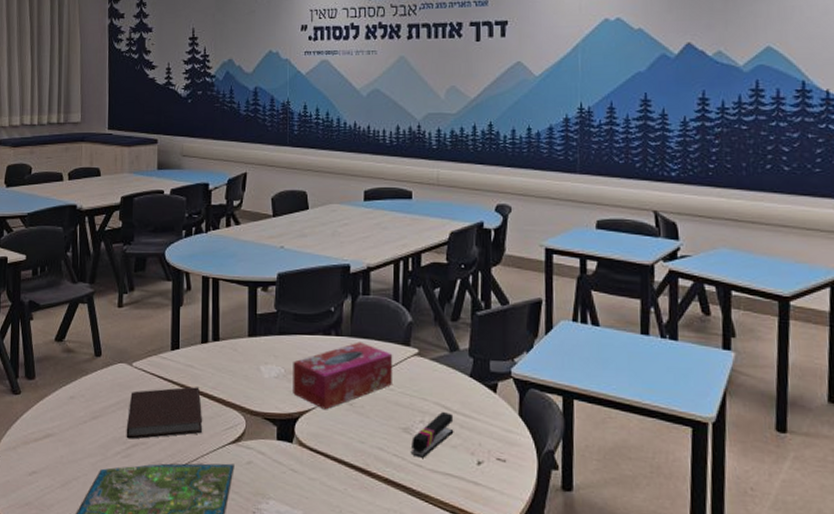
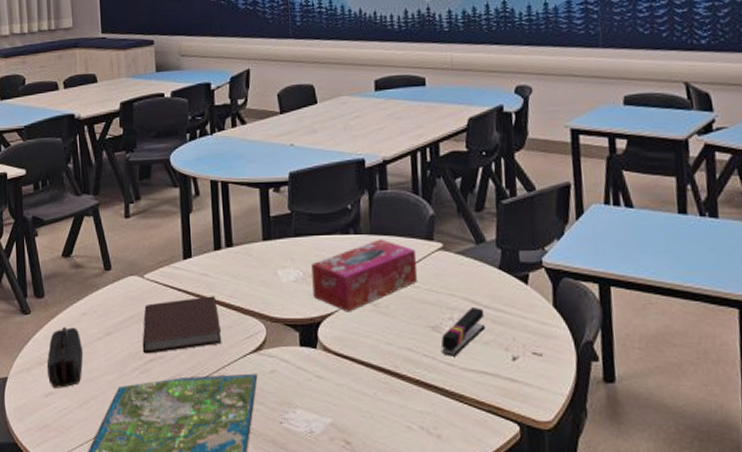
pencil case: none [32,409,69,468] -> present [46,327,84,388]

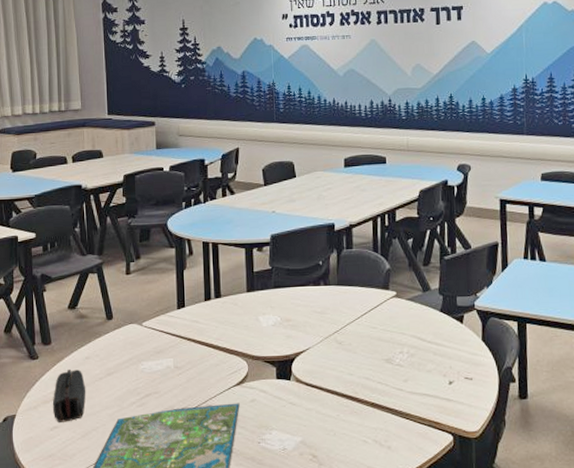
notebook: present [142,296,222,354] -> none [139,339,210,390]
tissue box: present [311,239,417,312] -> none [288,289,375,350]
stapler: present [440,306,486,357] -> none [392,342,429,383]

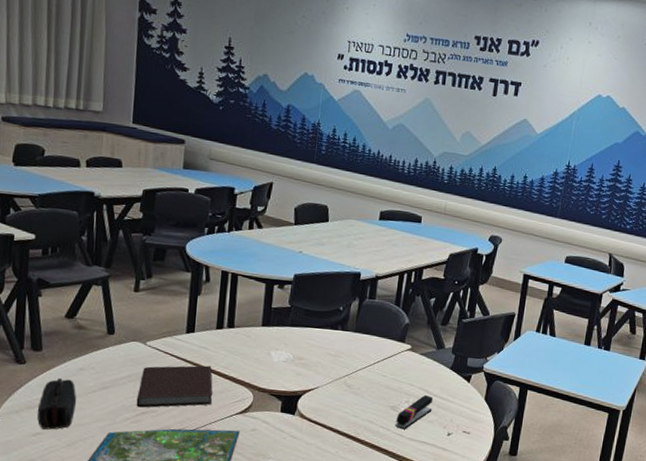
notebook: none [139,339,210,390] -> present [136,365,213,408]
stapler: none [392,342,429,383] -> present [395,394,434,430]

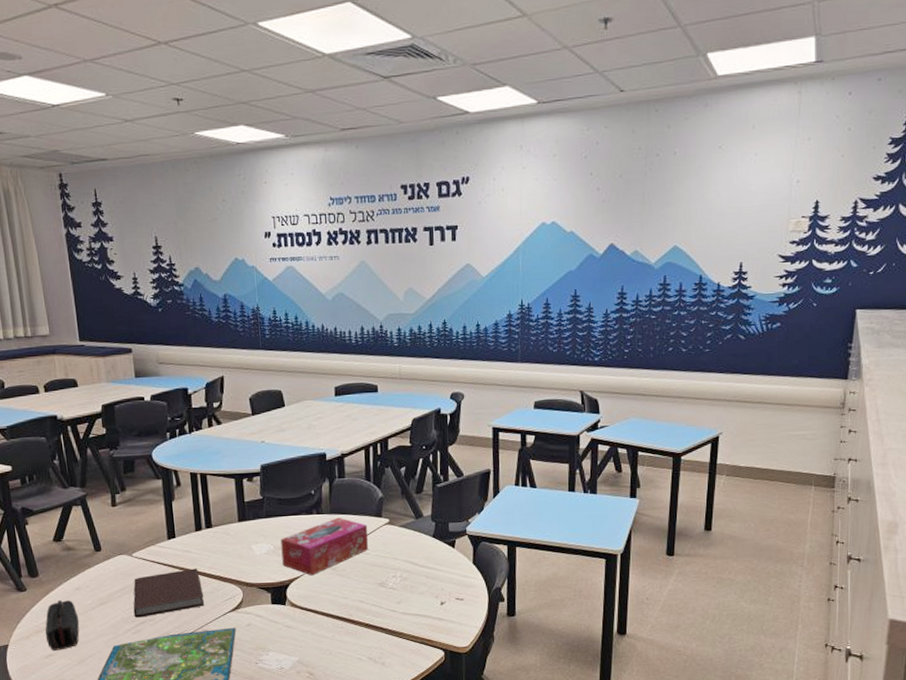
tissue box: none [299,336,390,390] -> present [281,517,369,576]
stapler: present [395,394,434,430] -> none [386,566,421,605]

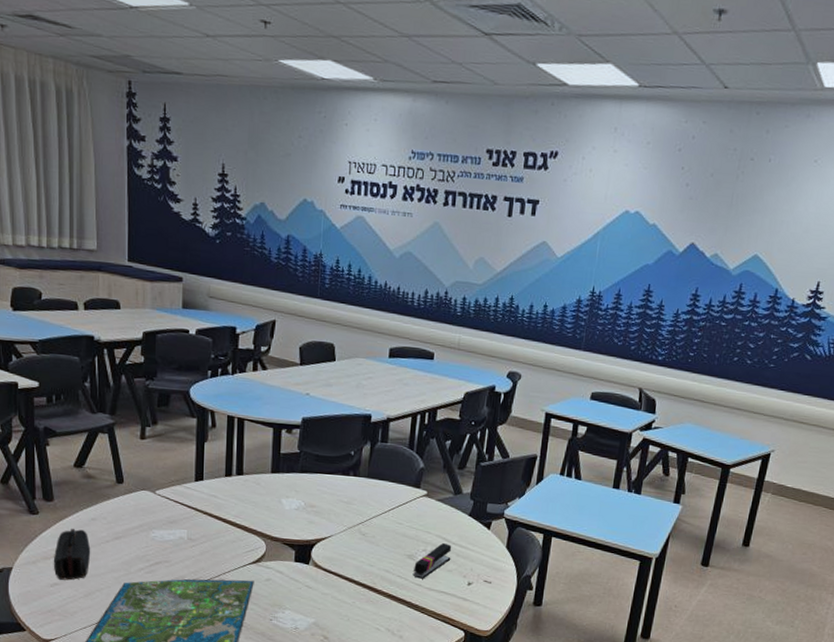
notebook: present [133,568,205,618] -> none [149,514,225,558]
tissue box: present [281,517,369,576] -> none [311,482,404,538]
stapler: none [386,566,421,605] -> present [412,542,452,579]

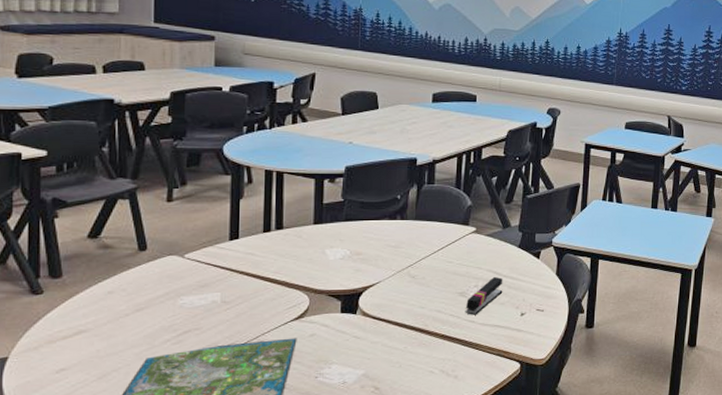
pencil case: present [53,529,91,581] -> none [60,305,107,364]

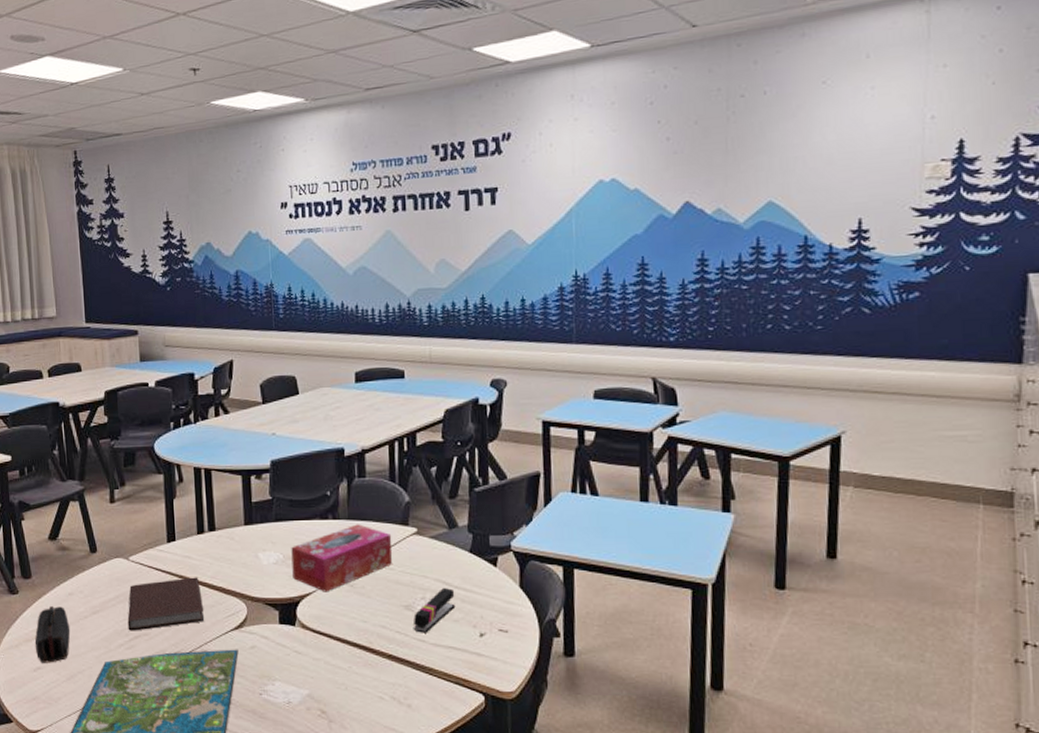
pencil case: none [60,305,107,364] -> present [34,606,71,663]
notebook: none [177,272,264,327] -> present [127,577,205,631]
tissue box: none [358,224,453,283] -> present [291,524,393,592]

